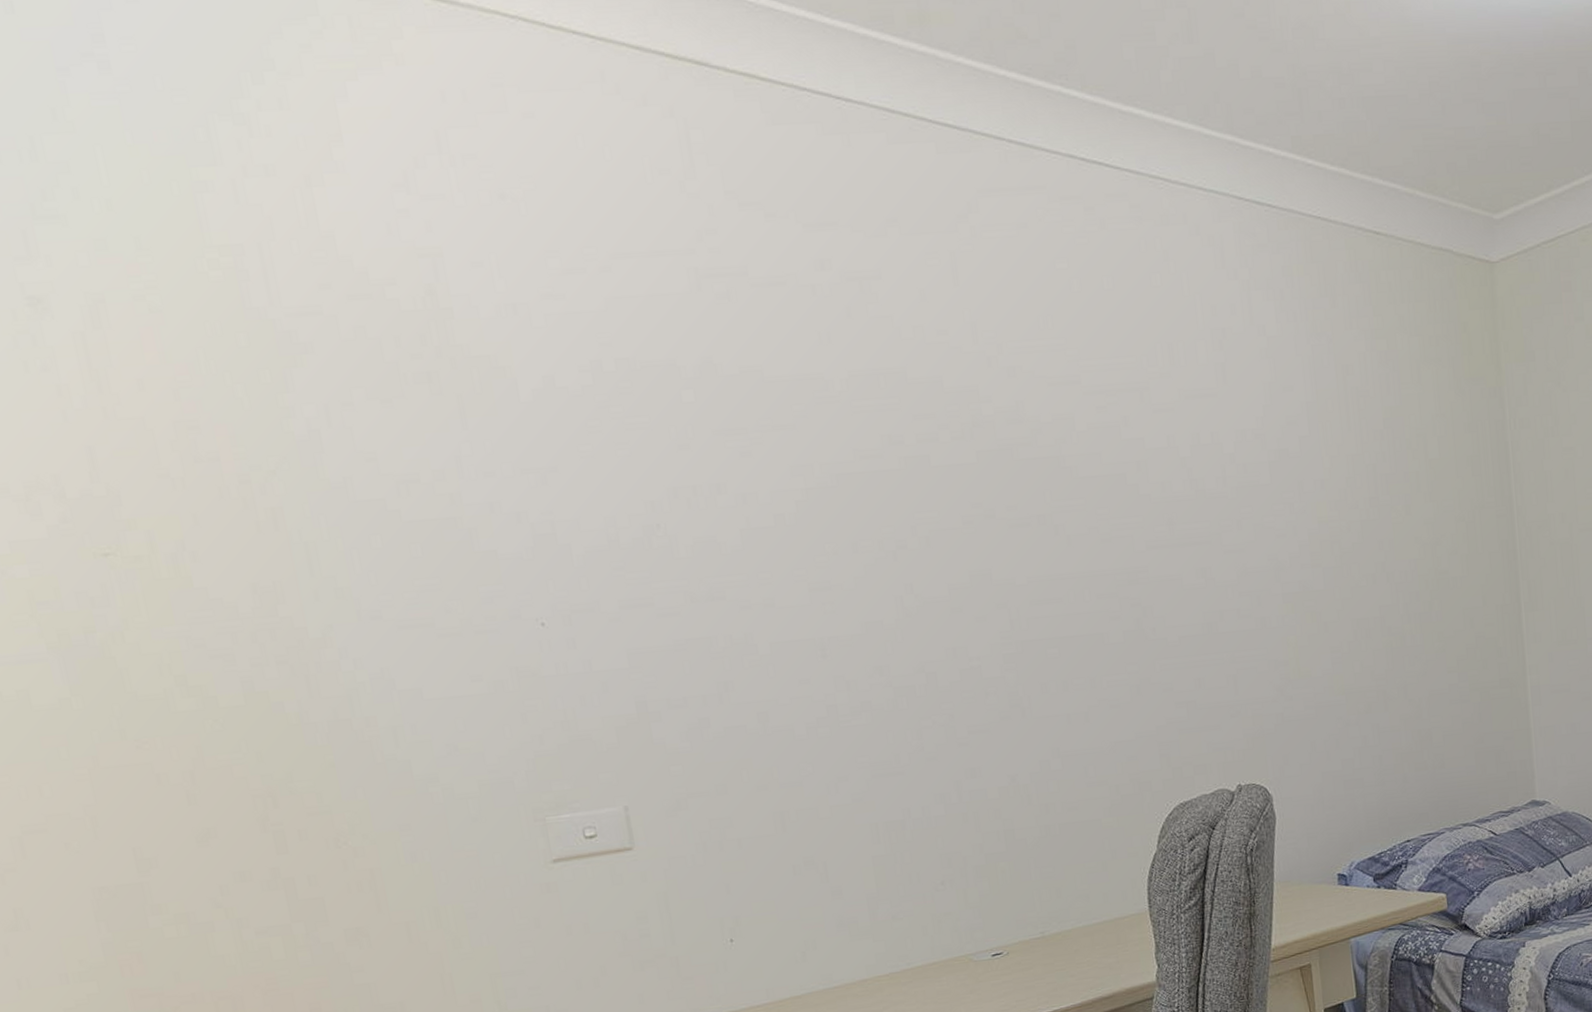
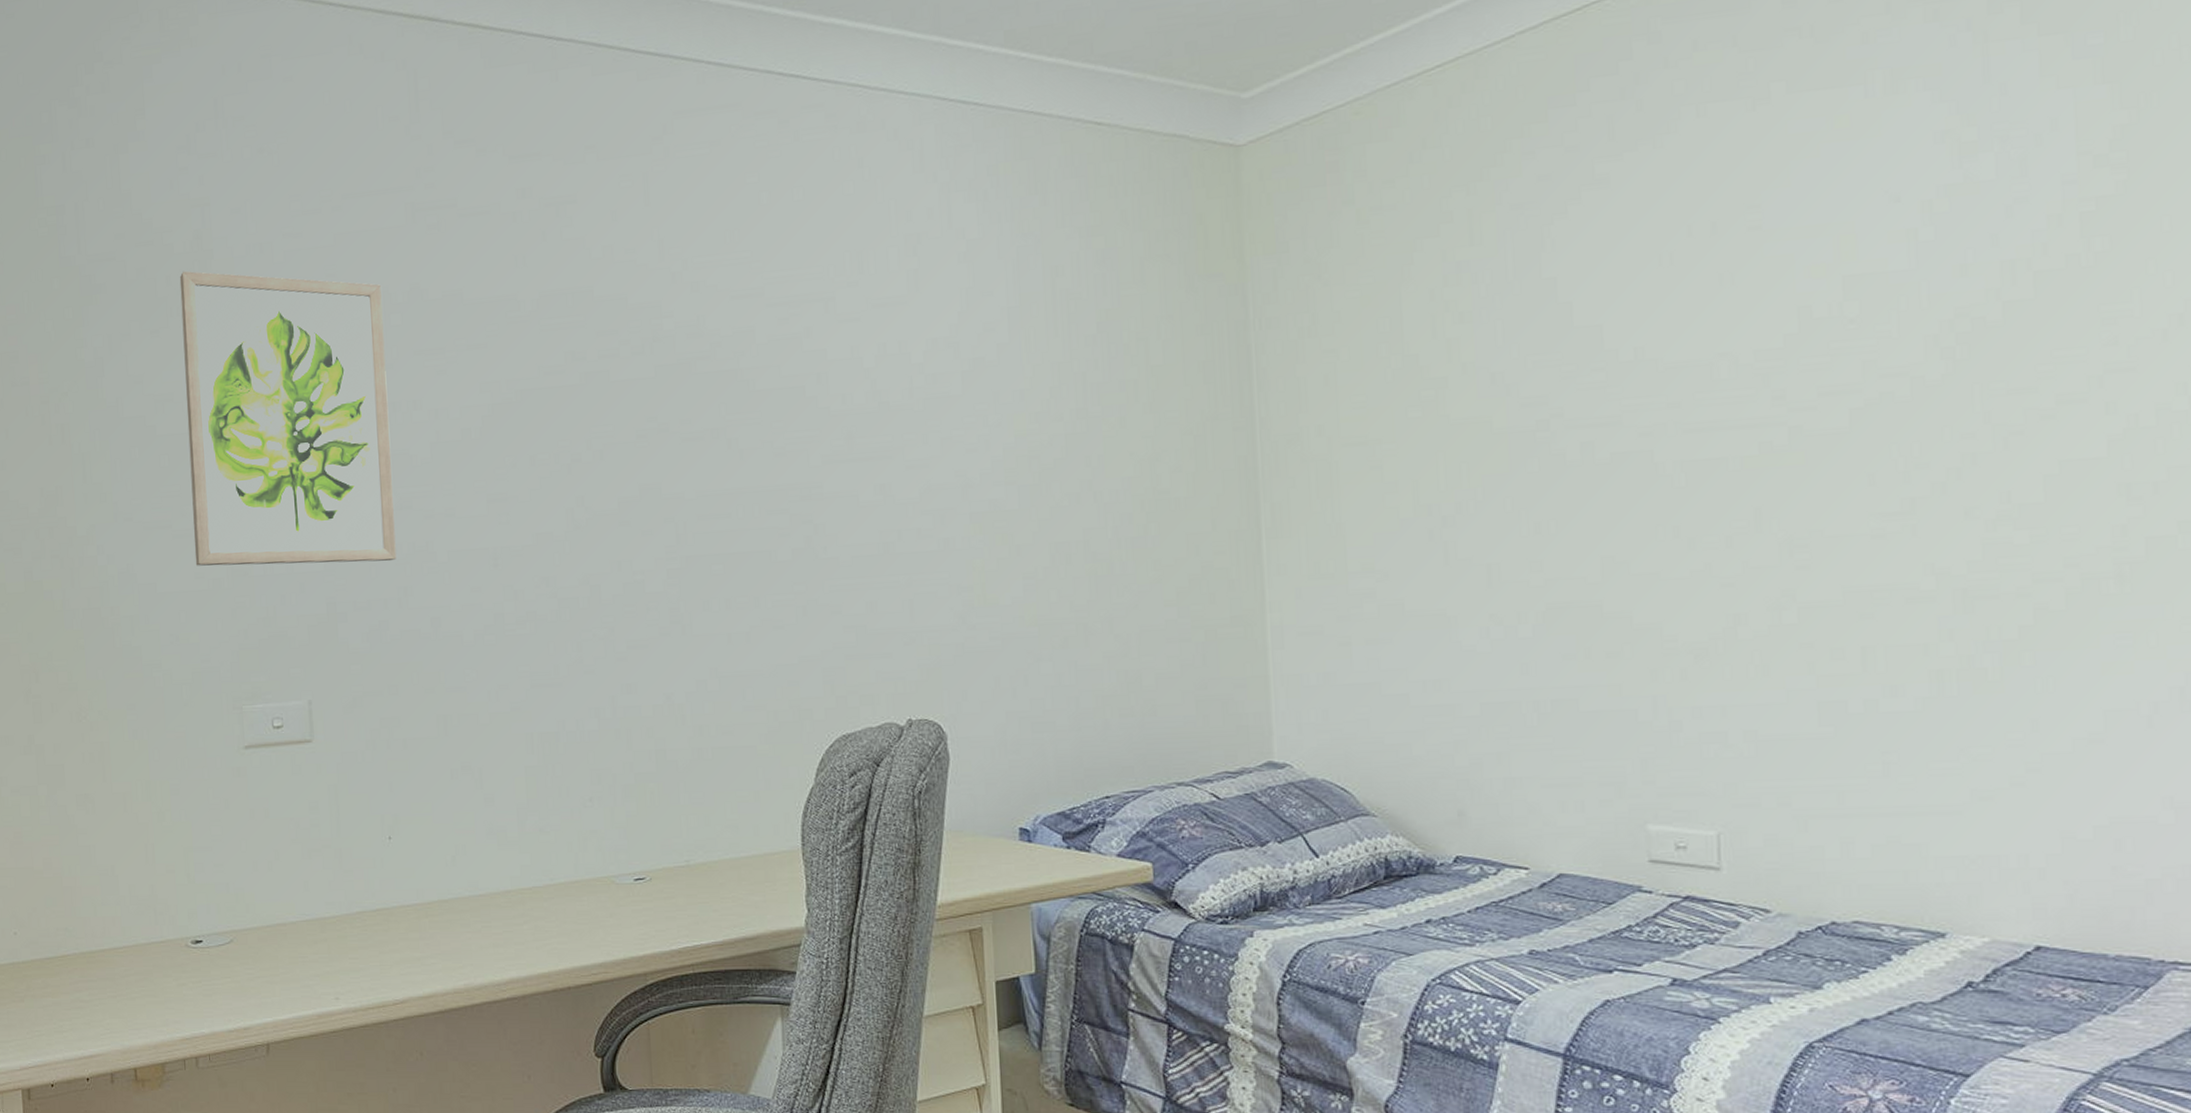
wall art: none [412,331,713,668] -> present [179,271,397,566]

